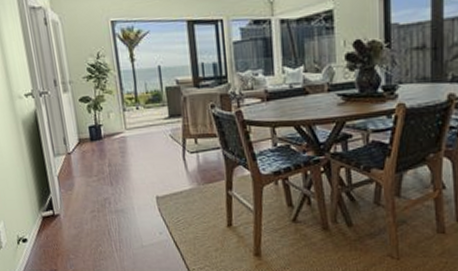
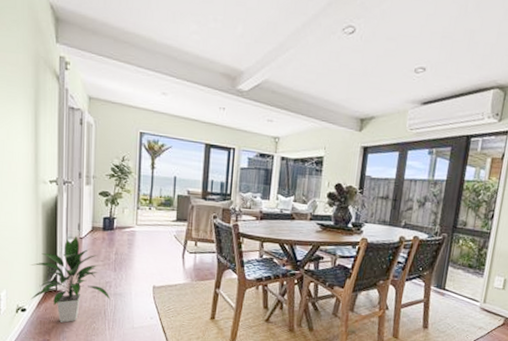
indoor plant: none [22,152,113,249] -> present [30,236,111,323]

